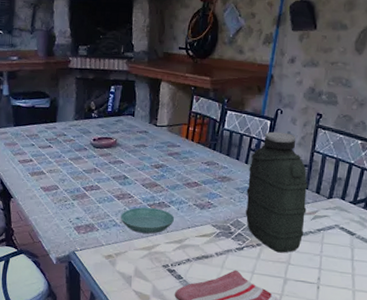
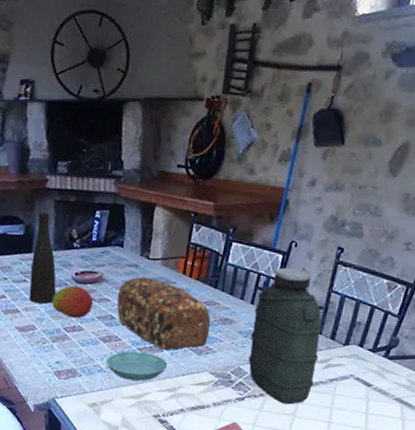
vase: none [53,87,77,166] -> present [29,211,56,304]
fruit: none [73,150,110,179] -> present [52,286,94,318]
bread loaf: none [129,141,212,206] -> present [117,277,211,351]

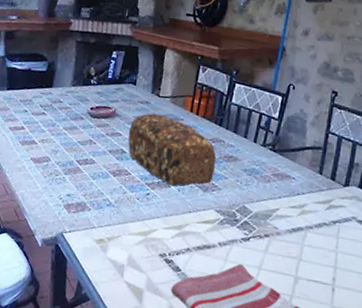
vase: present [29,211,56,304] -> none [46,50,73,136]
fruit: present [52,286,94,318] -> none [67,119,107,152]
saucer: present [106,351,168,381] -> none [115,186,175,217]
water jug: present [248,267,322,405] -> none [252,108,322,247]

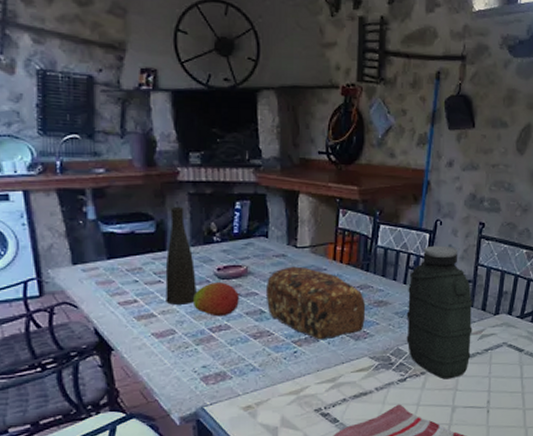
vase: none [46,50,73,136] -> present [165,206,197,305]
fruit: none [67,119,107,152] -> present [193,282,240,317]
water jug: none [252,108,322,247] -> present [406,245,473,380]

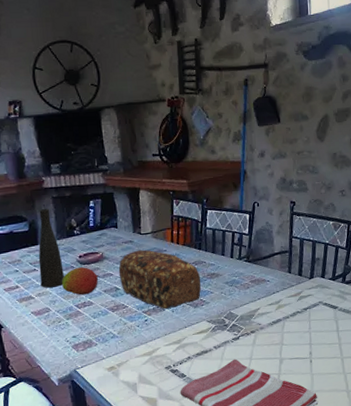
water jug: present [406,245,473,380] -> none [235,223,293,336]

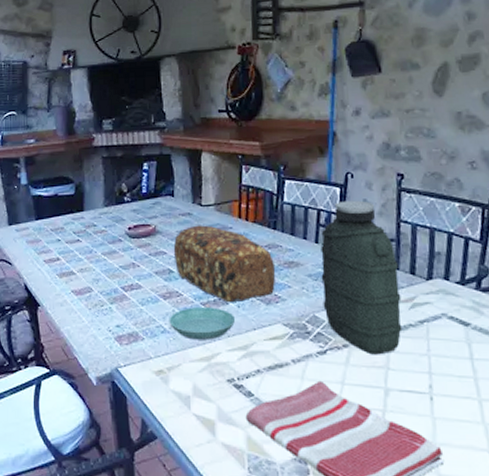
vase: present [38,208,64,288] -> none [83,169,110,263]
fruit: present [62,267,99,296] -> none [108,241,150,275]
saucer: none [117,314,171,341] -> present [169,307,236,340]
water jug: none [235,223,293,336] -> present [320,200,402,355]

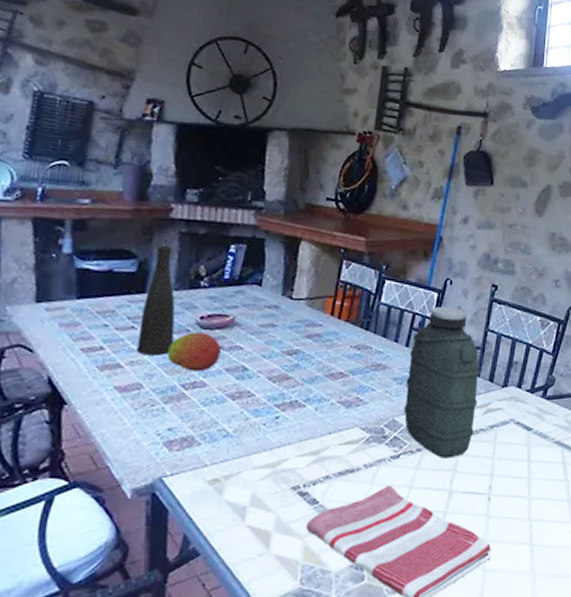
vase: none [83,169,110,263] -> present [136,244,176,355]
fruit: none [108,241,150,275] -> present [167,332,223,372]
saucer: present [169,307,236,340] -> none [234,409,312,445]
bread loaf: present [173,225,276,303] -> none [251,319,362,405]

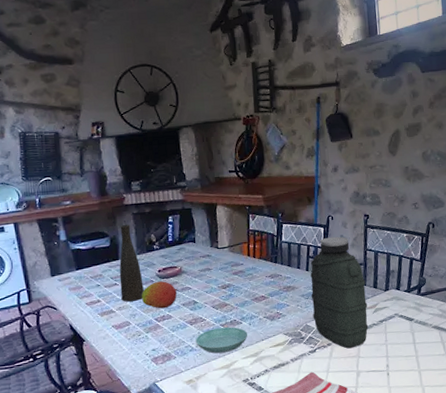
saucer: none [234,409,312,445] -> present [195,327,248,354]

